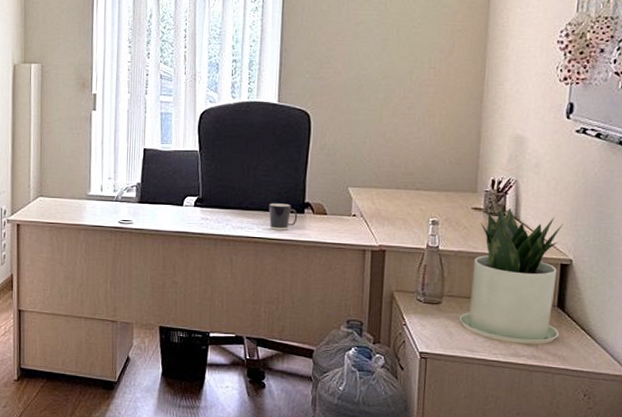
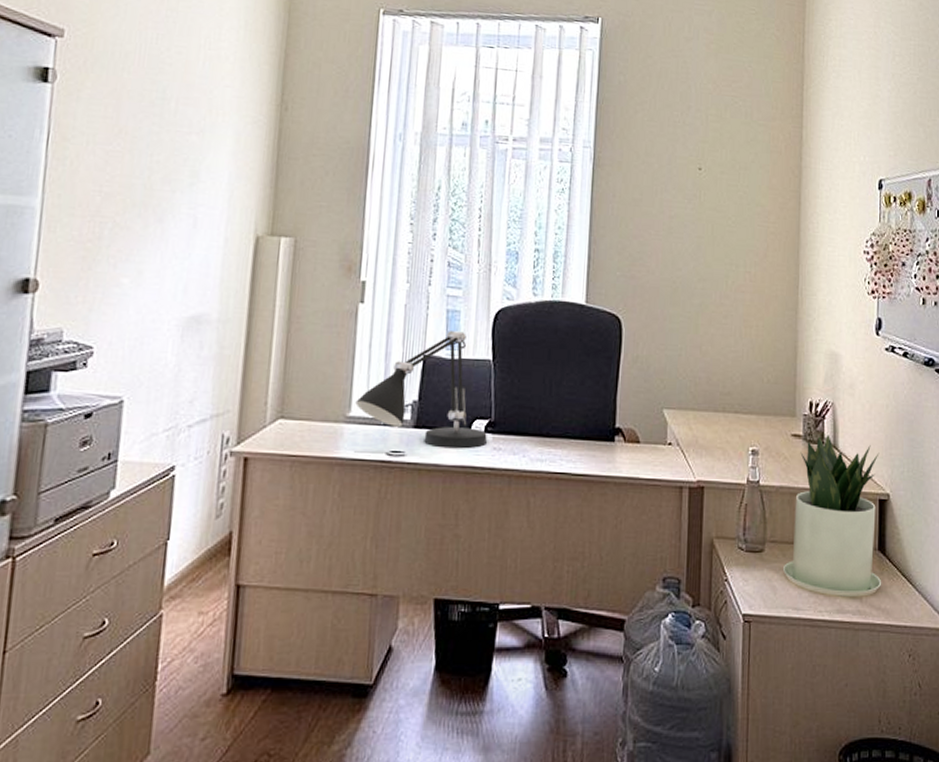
desk lamp: none [94,129,196,219] -> present [355,331,487,449]
mug: present [268,203,298,230] -> none [573,428,607,463]

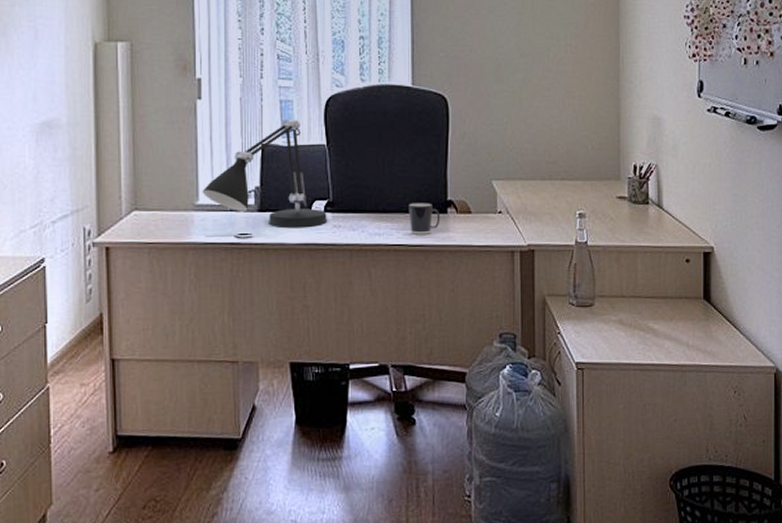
mug: none [573,428,607,463] -> present [408,203,441,234]
planter: present [782,435,882,597] -> none [612,195,708,343]

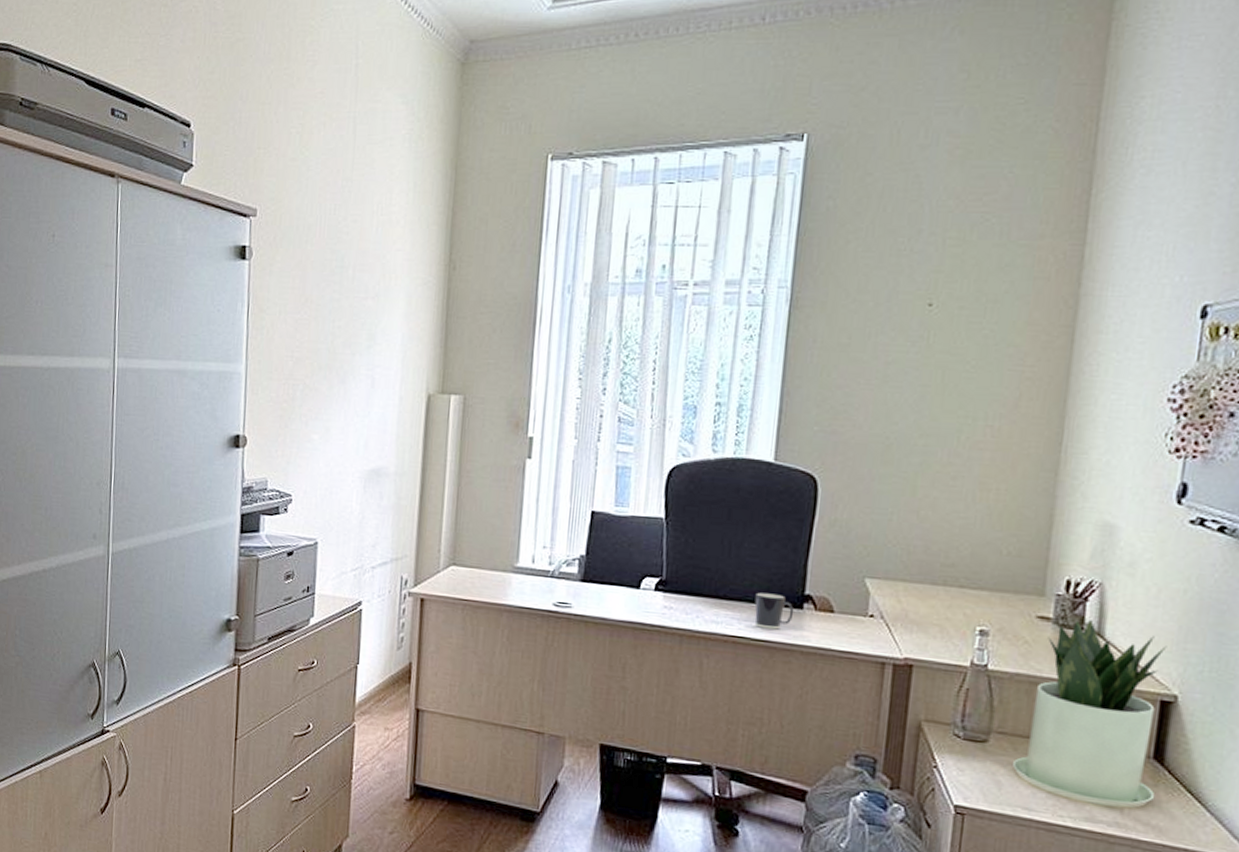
desk lamp: present [202,120,327,229] -> none [523,487,658,605]
planter: none [612,195,708,343] -> present [1011,620,1167,808]

